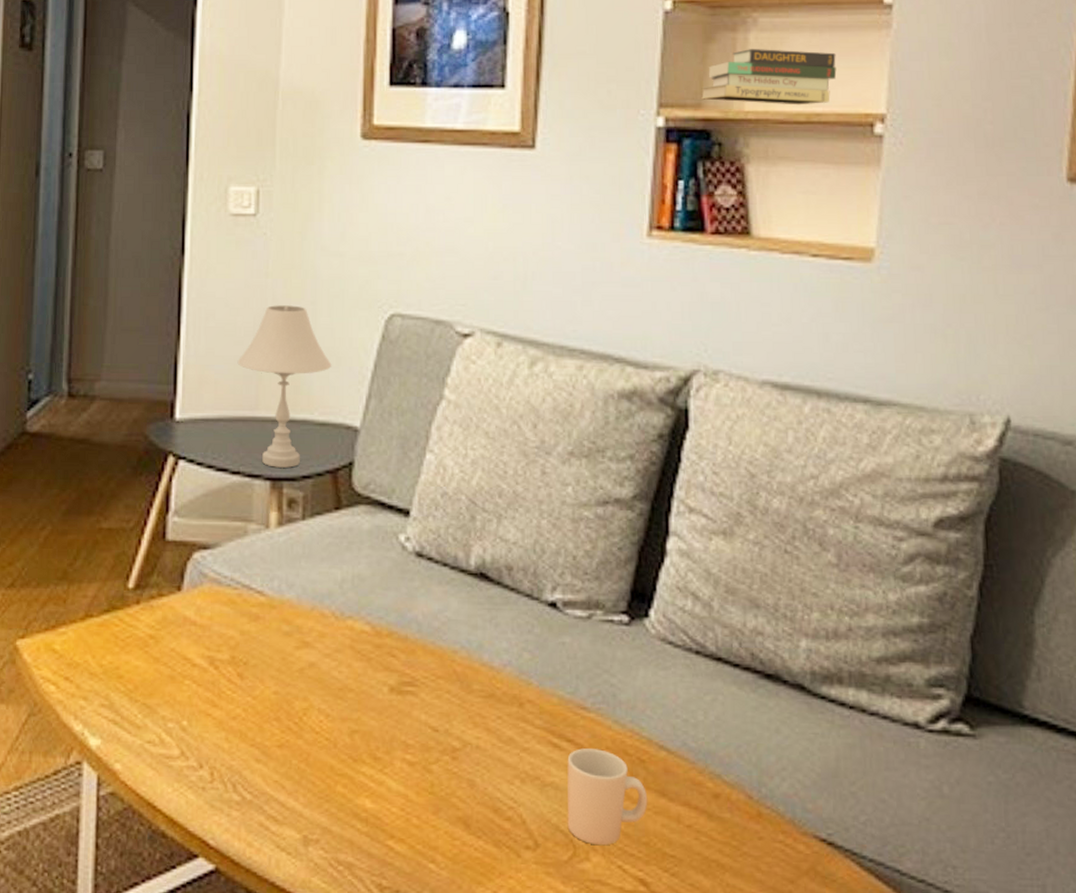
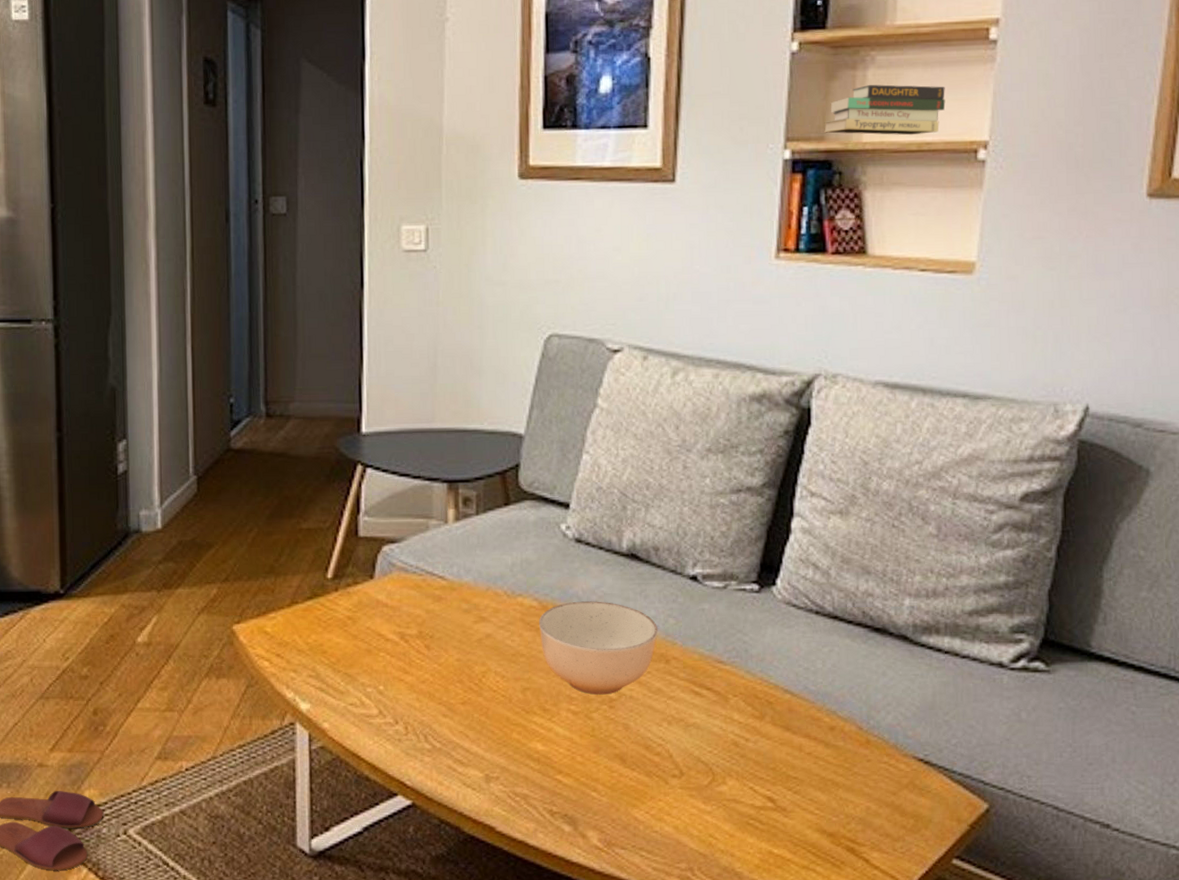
table lamp: present [237,305,332,468] -> none [414,330,498,471]
bowl: none [370,627,511,743] -> present [538,601,659,695]
mug: present [567,748,648,846] -> none [707,695,775,772]

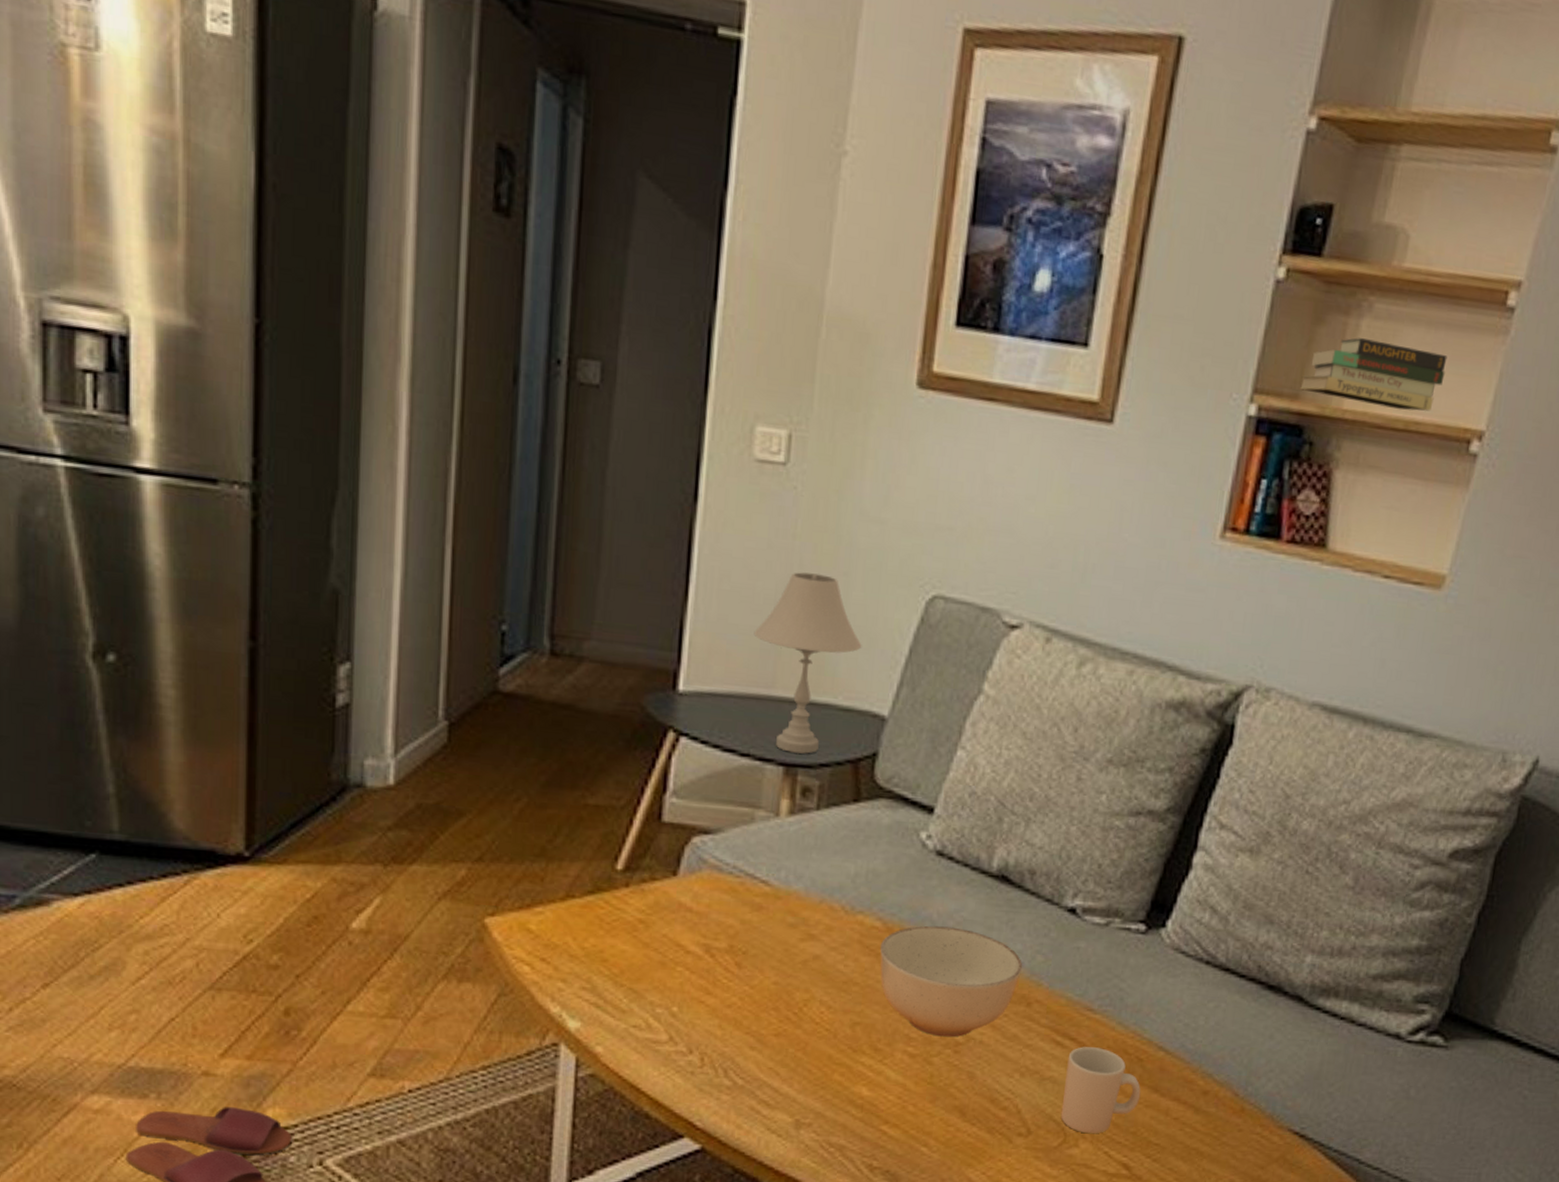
table lamp: none [414,330,498,471] -> present [754,572,862,754]
mug: none [707,695,775,772] -> present [1060,1047,1141,1134]

